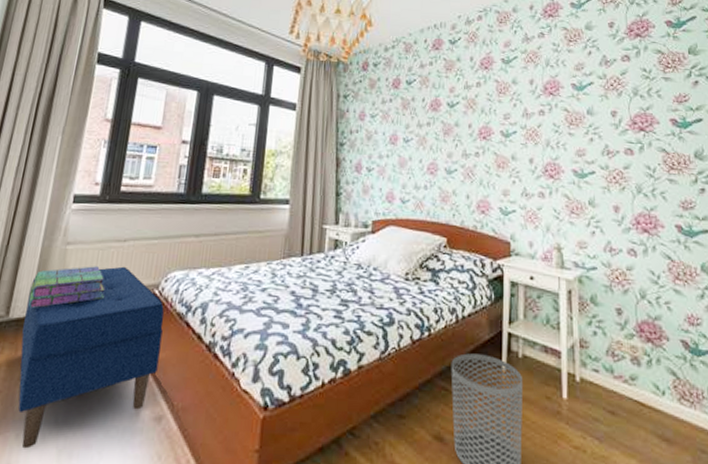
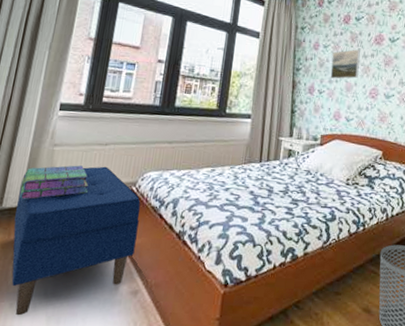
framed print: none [380,117,414,154] -> present [330,49,360,79]

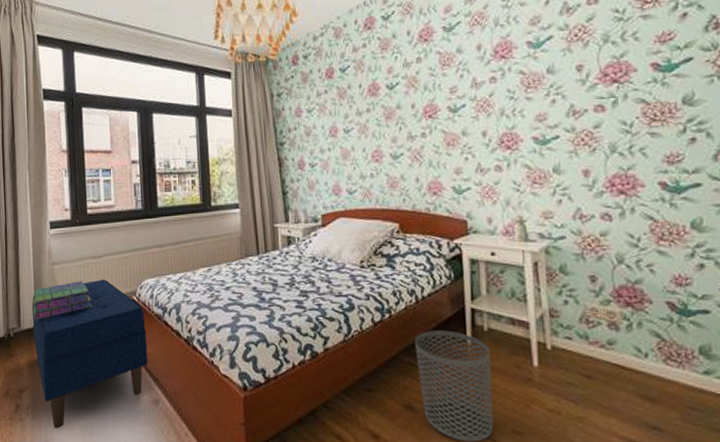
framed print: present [330,49,360,79] -> none [319,106,355,148]

